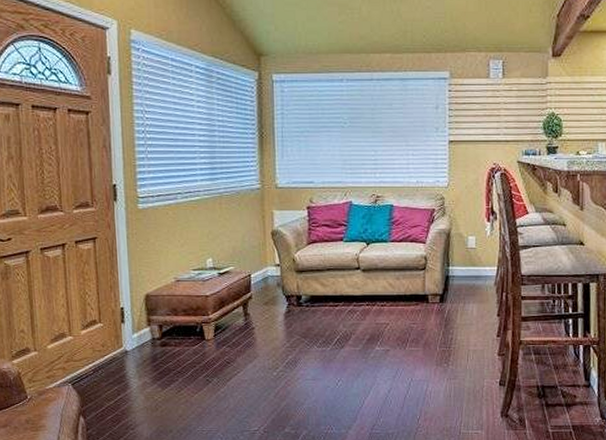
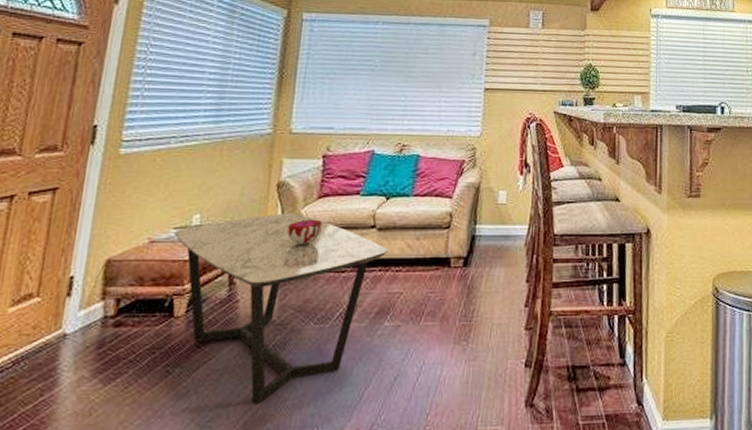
coffee table: none [194,257,373,407] -> present [174,213,388,404]
decorative bowl: none [284,262,314,283] -> present [286,219,322,244]

